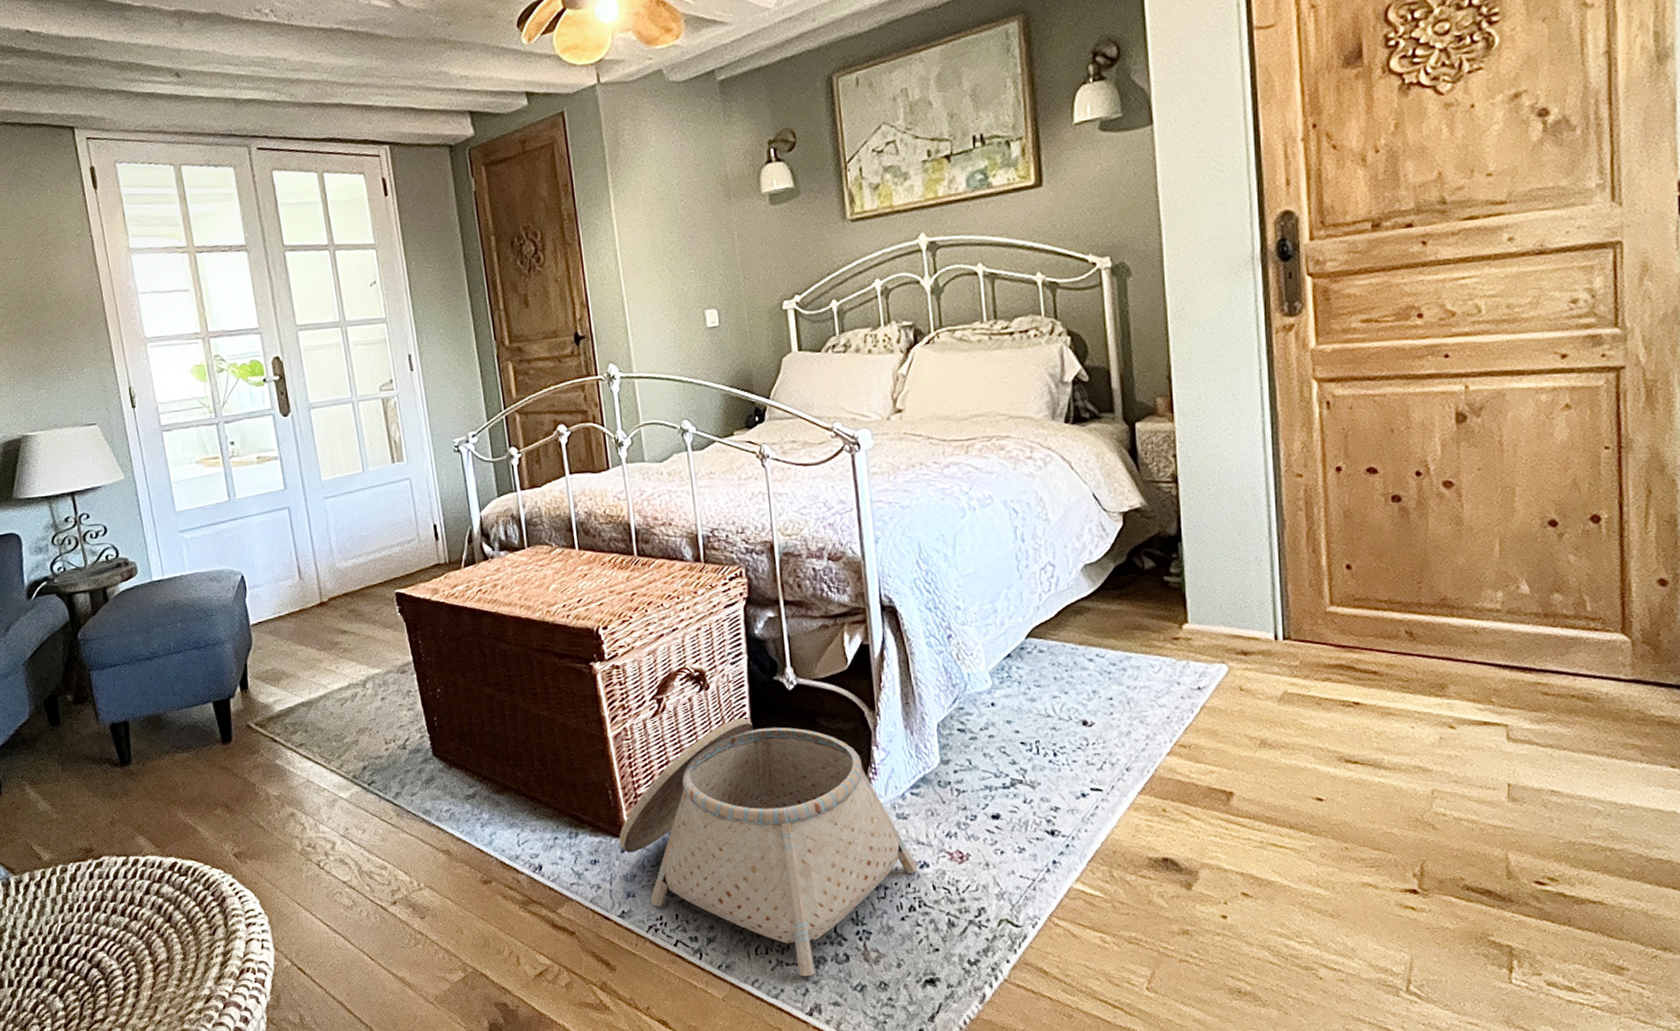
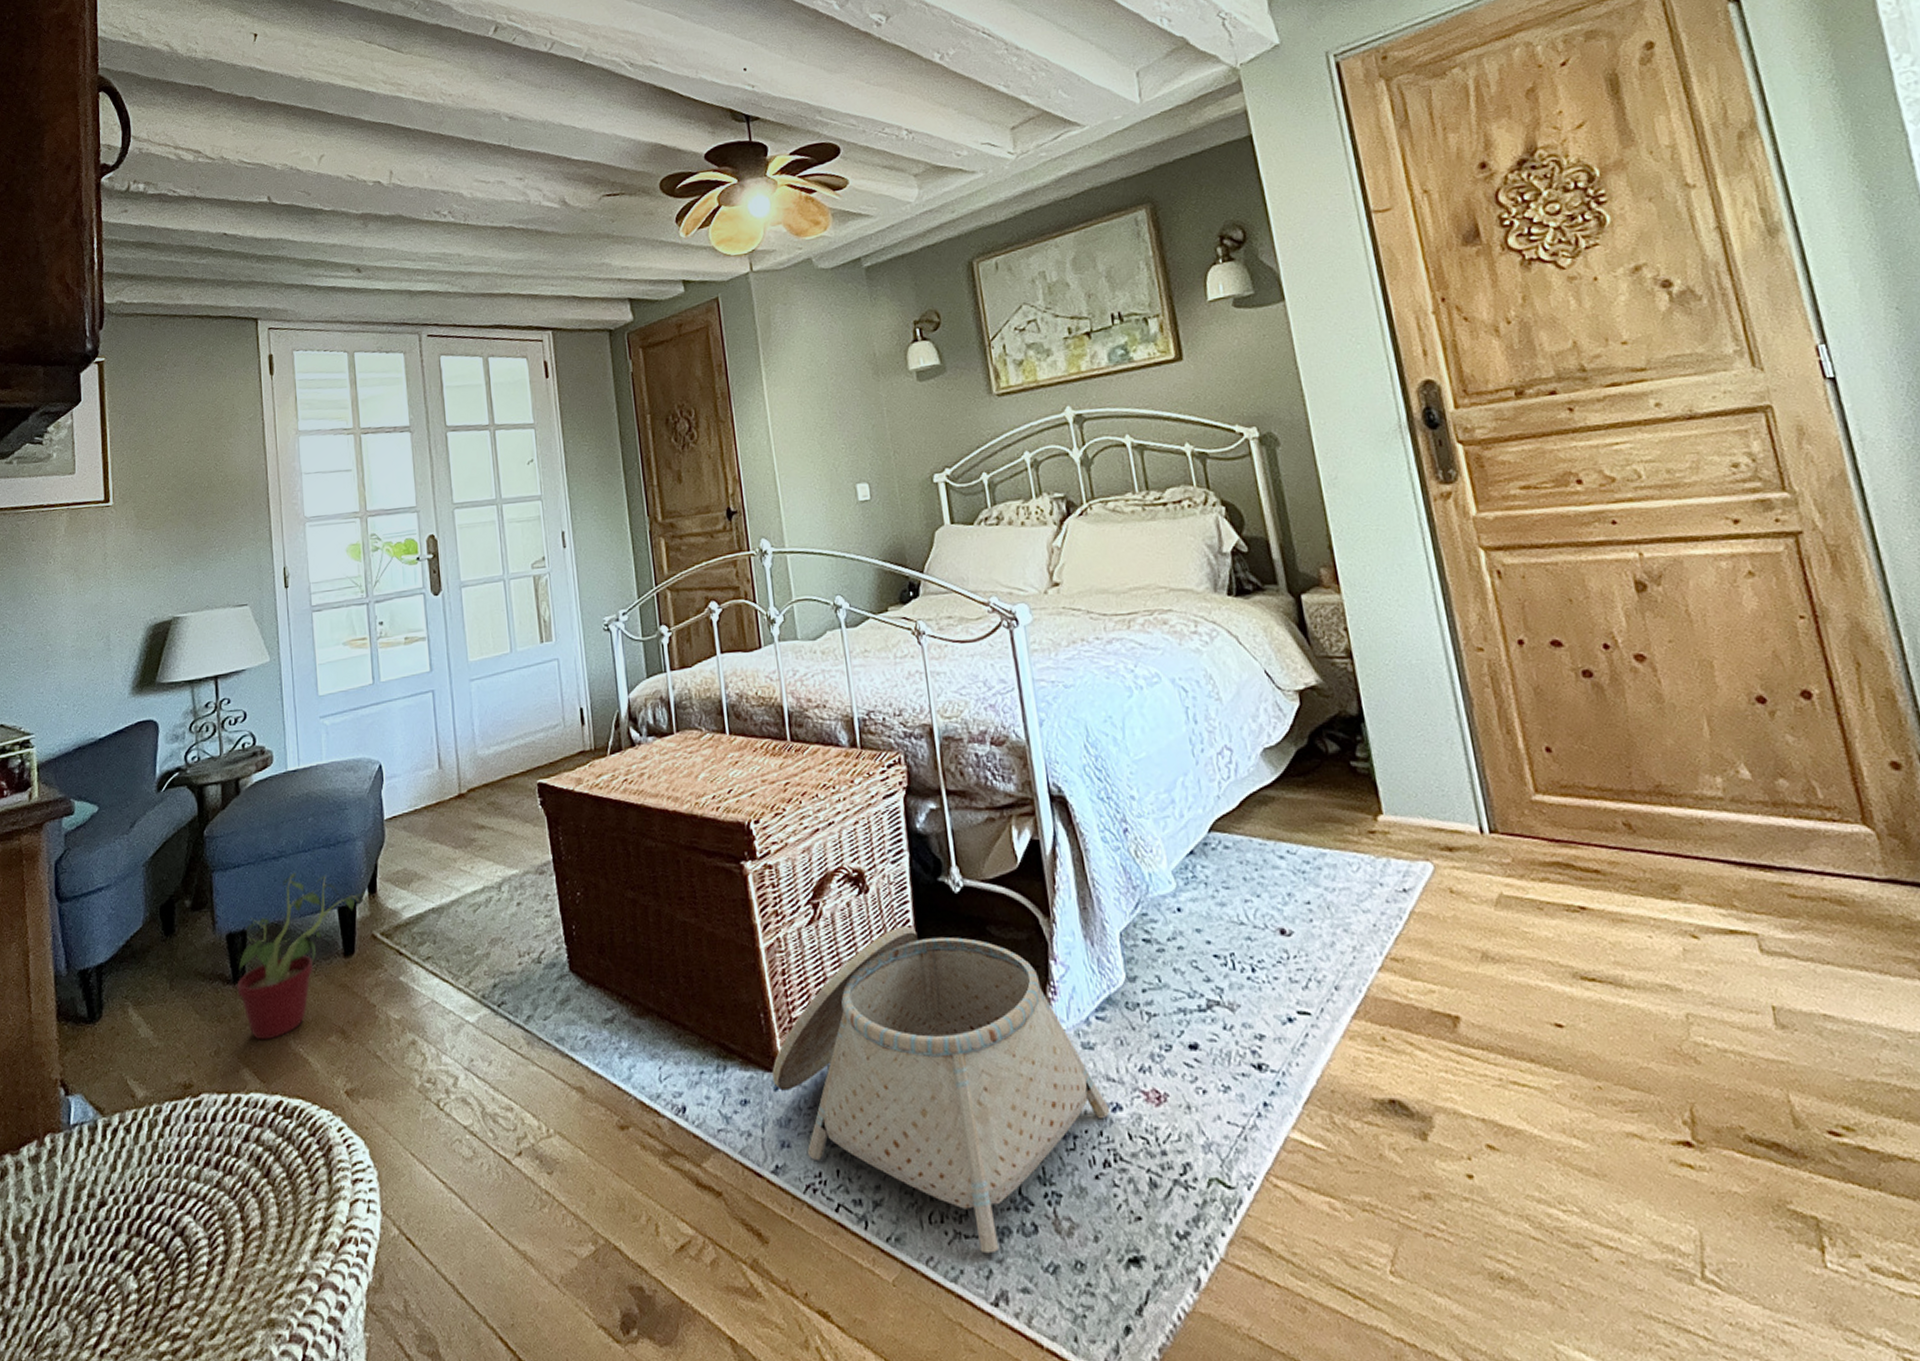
potted plant: none [124,672,242,813] -> present [237,873,370,1041]

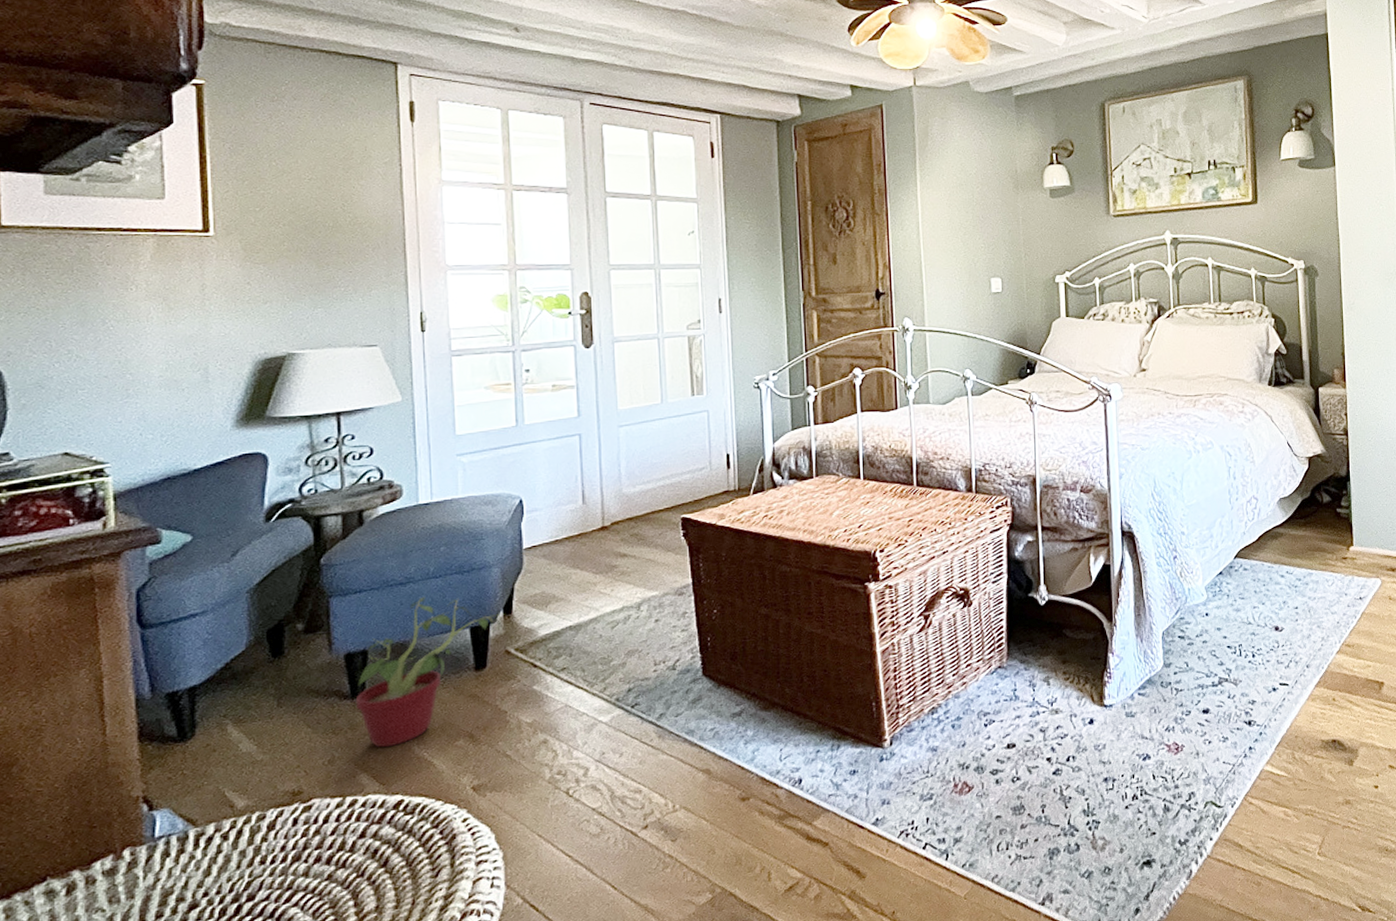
basket: present [772,926,1111,1254] -> none [879,631,1142,869]

